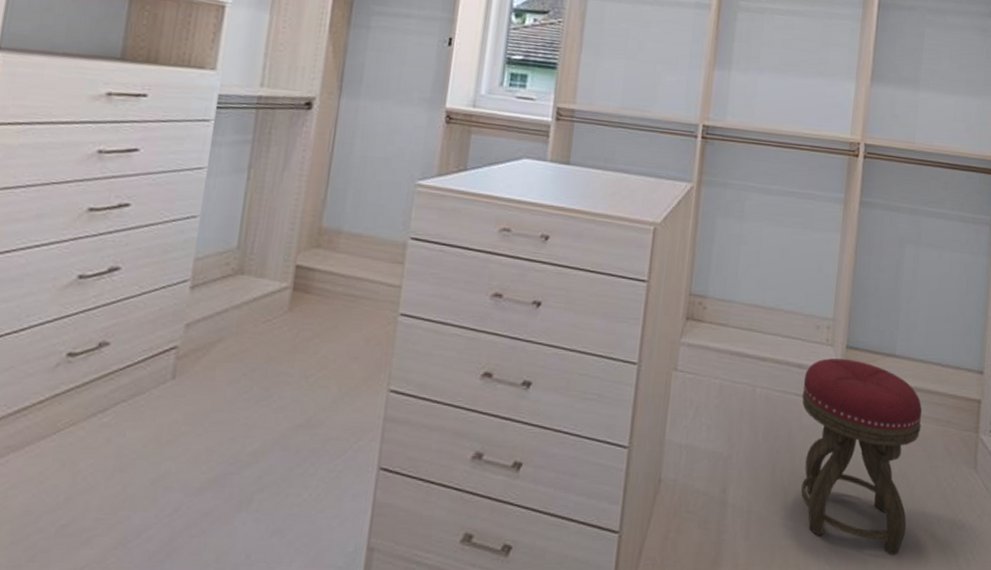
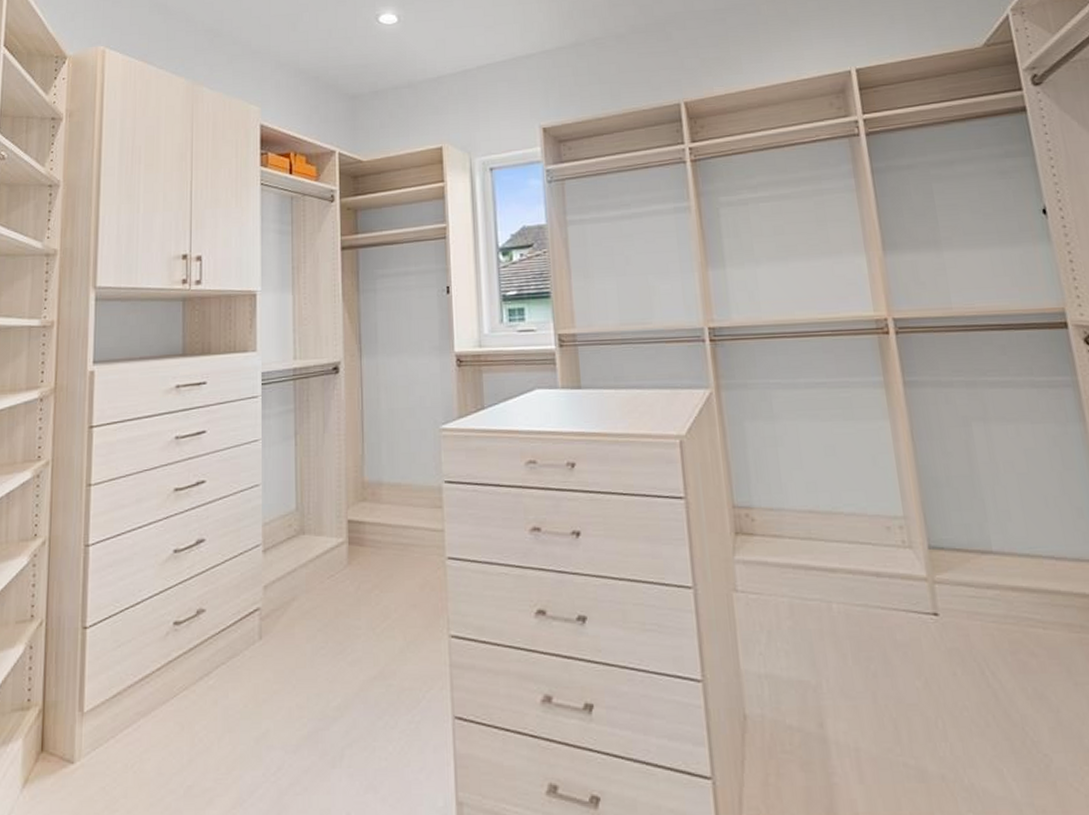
stool: present [801,358,923,555] -> none [885,561,1063,798]

